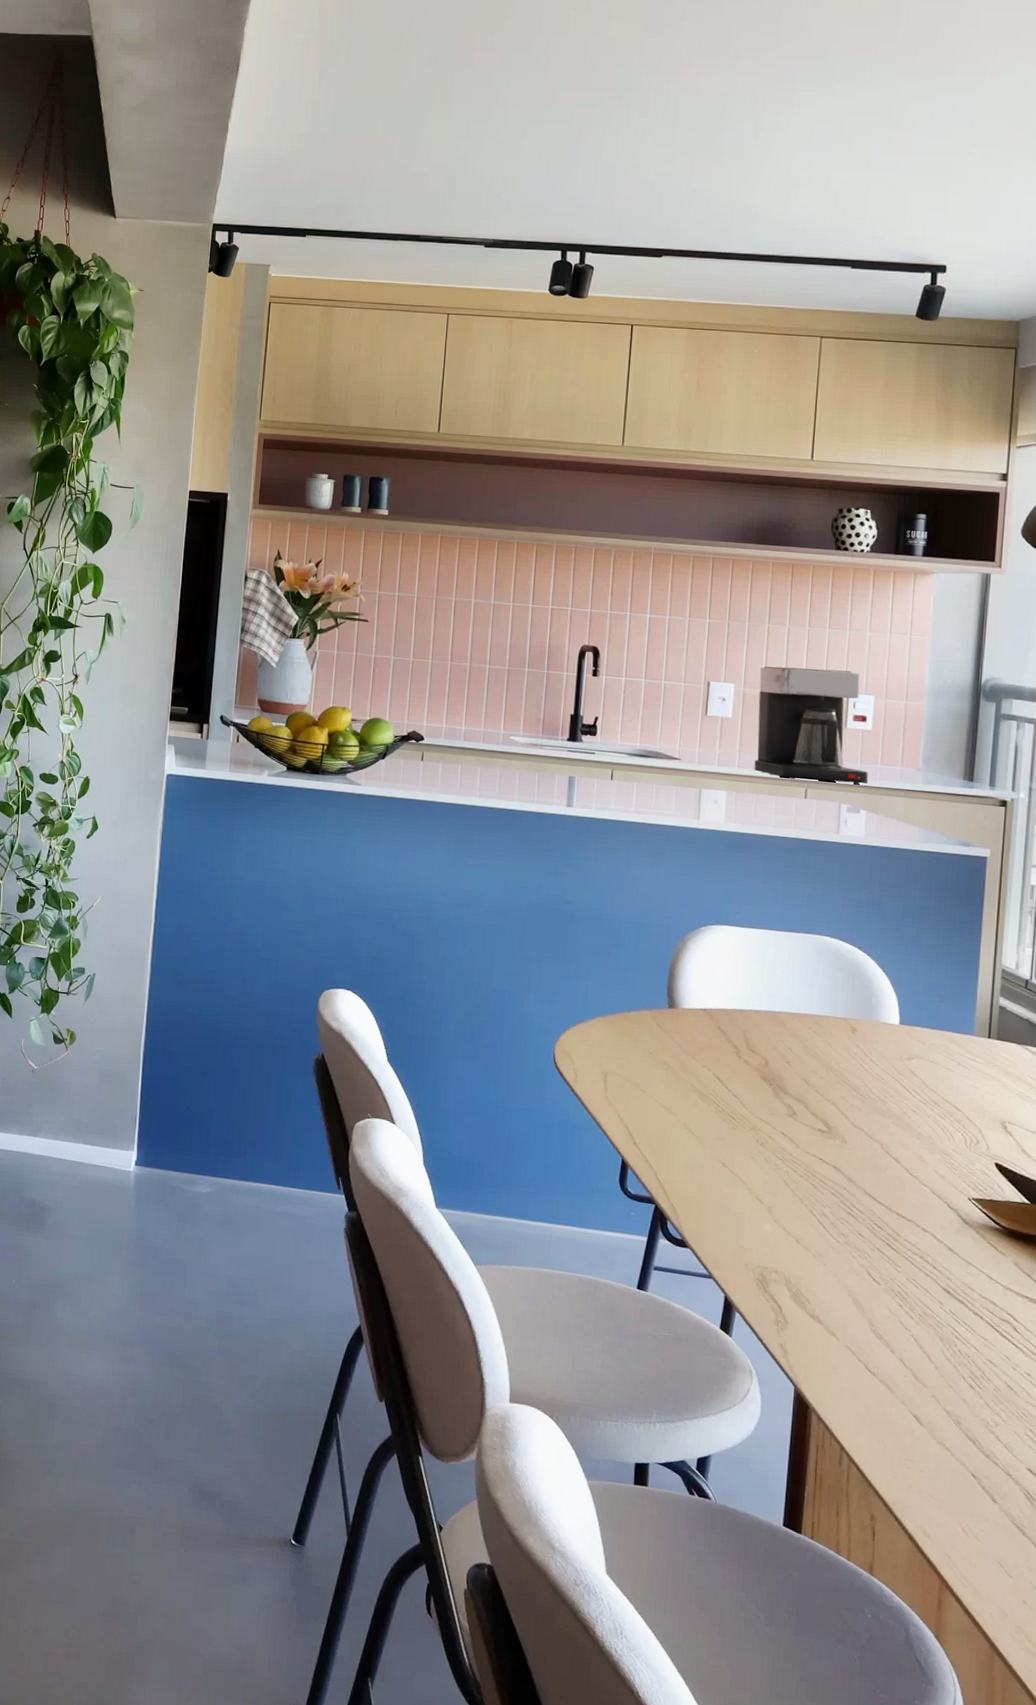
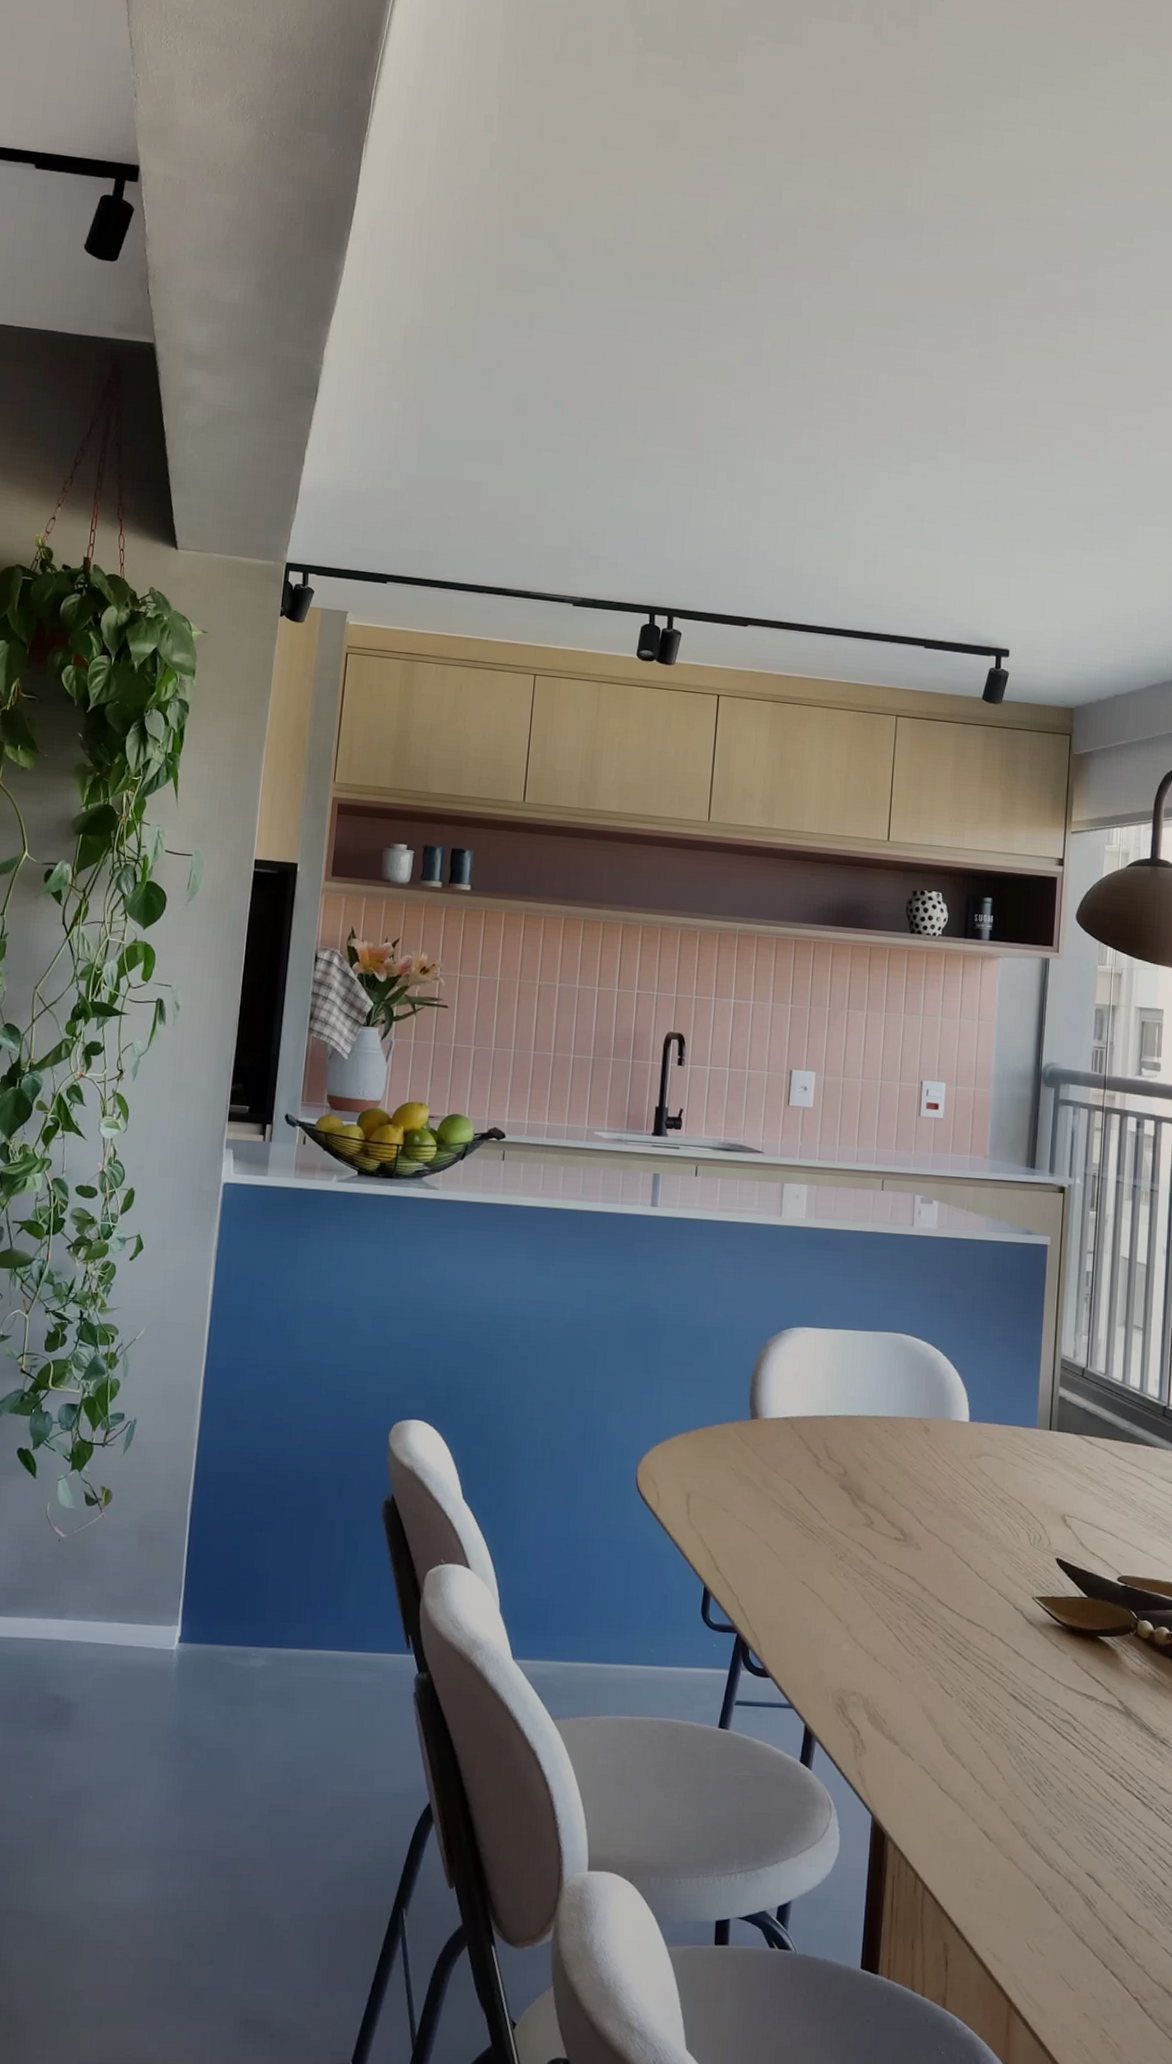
coffee maker: present [754,666,868,784] -> none [834,1053,940,1174]

